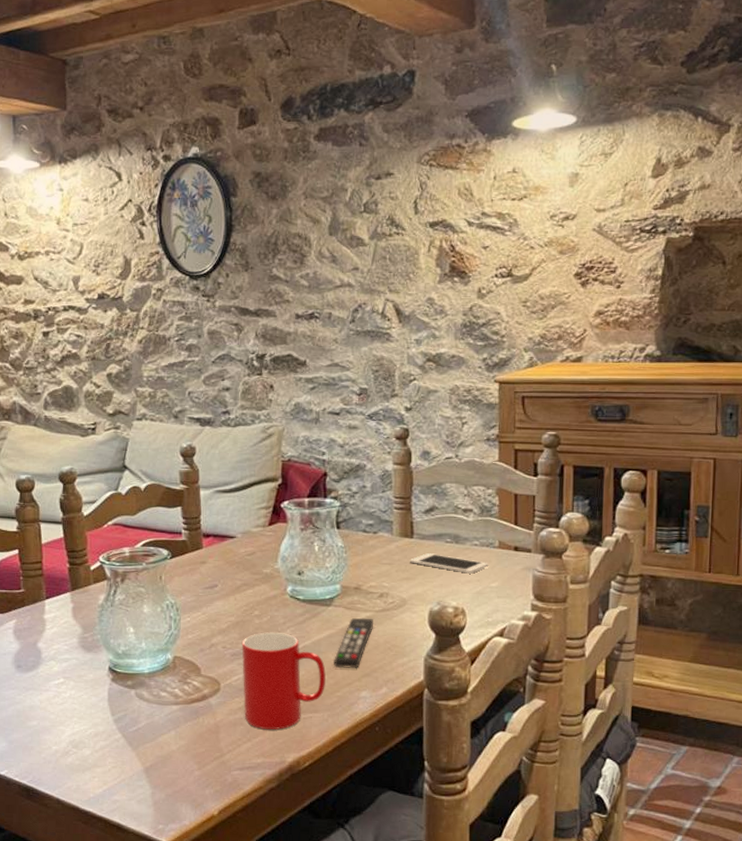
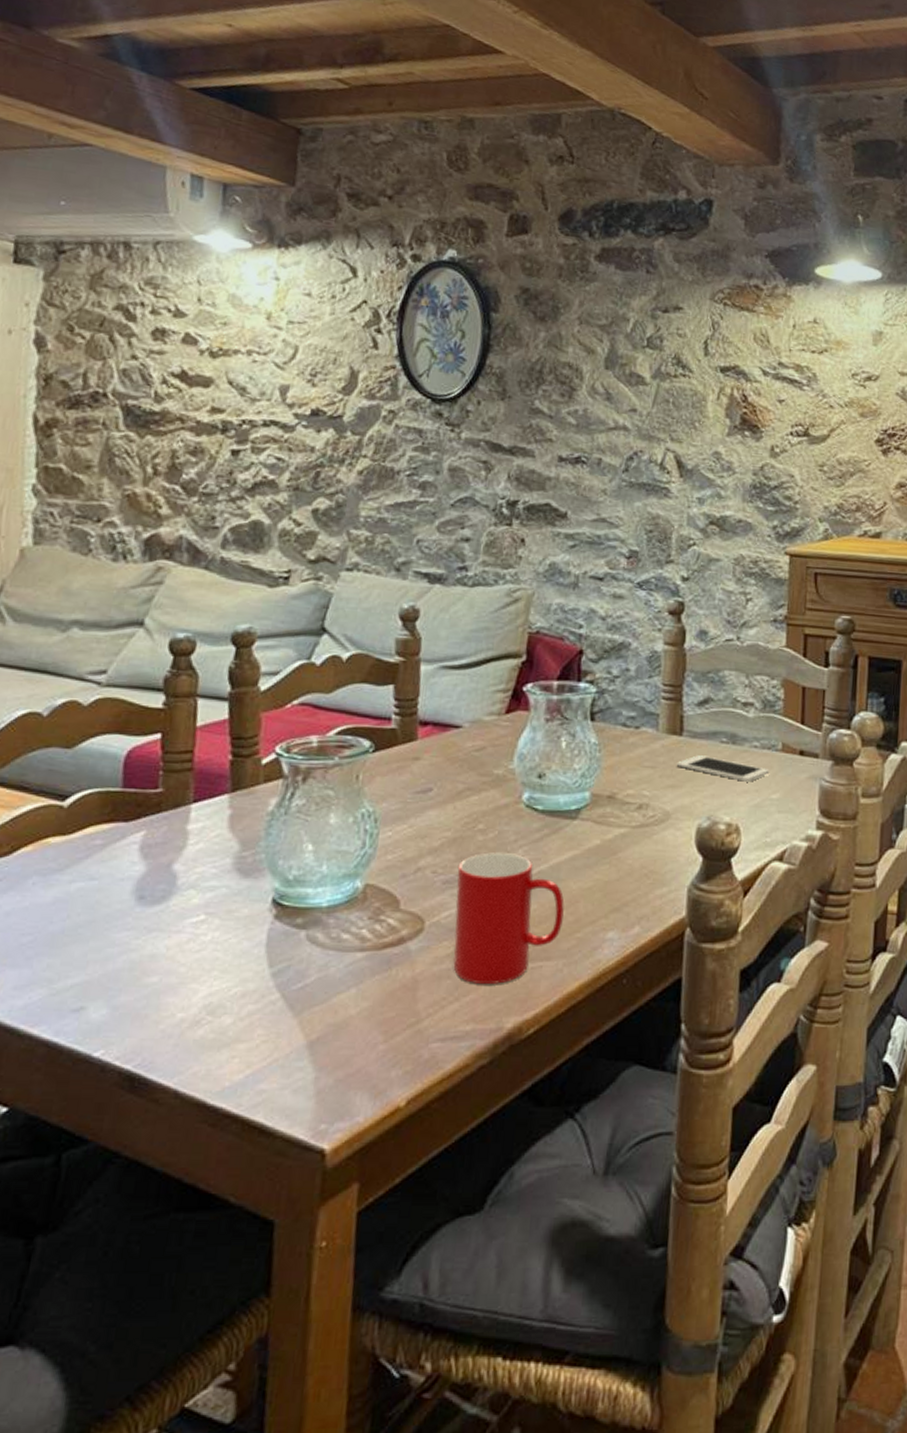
remote control: present [334,617,373,668] -> none [575,834,628,901]

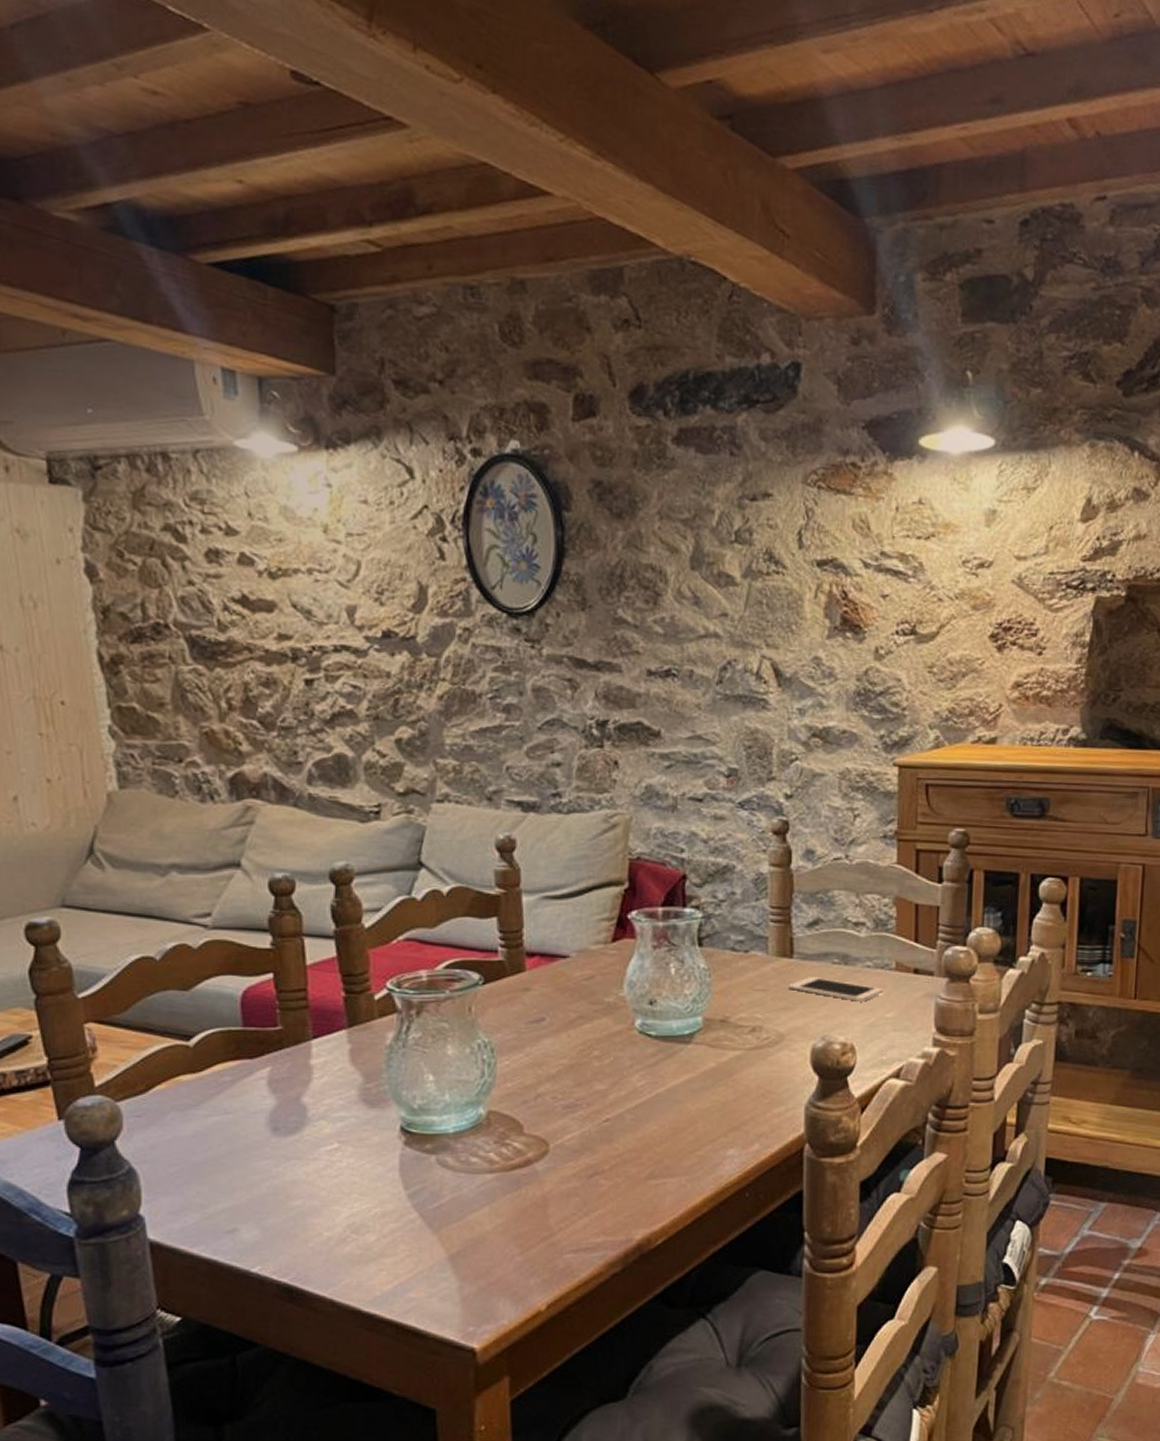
cup: present [453,852,565,985] -> none [576,1078,684,1201]

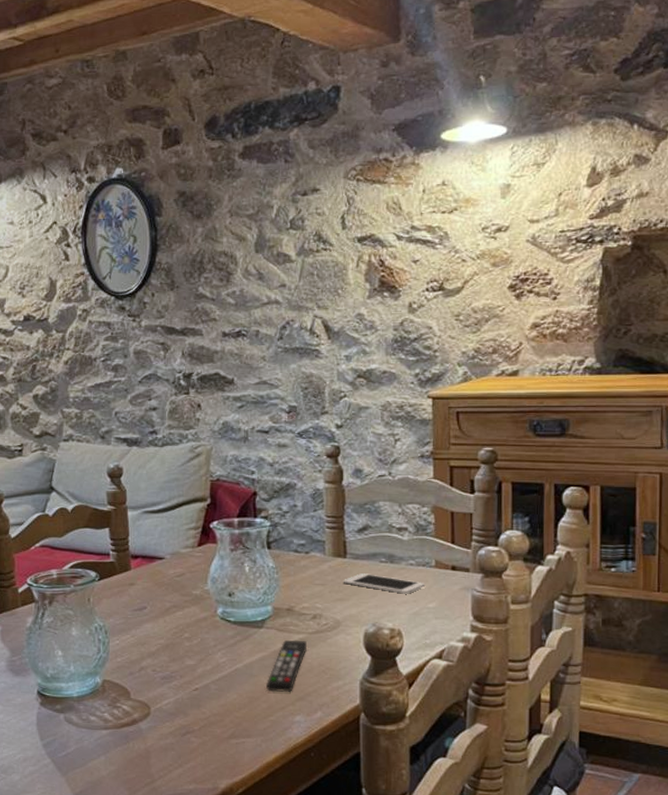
remote control: none [694,1057,743,1121] -> present [266,639,307,692]

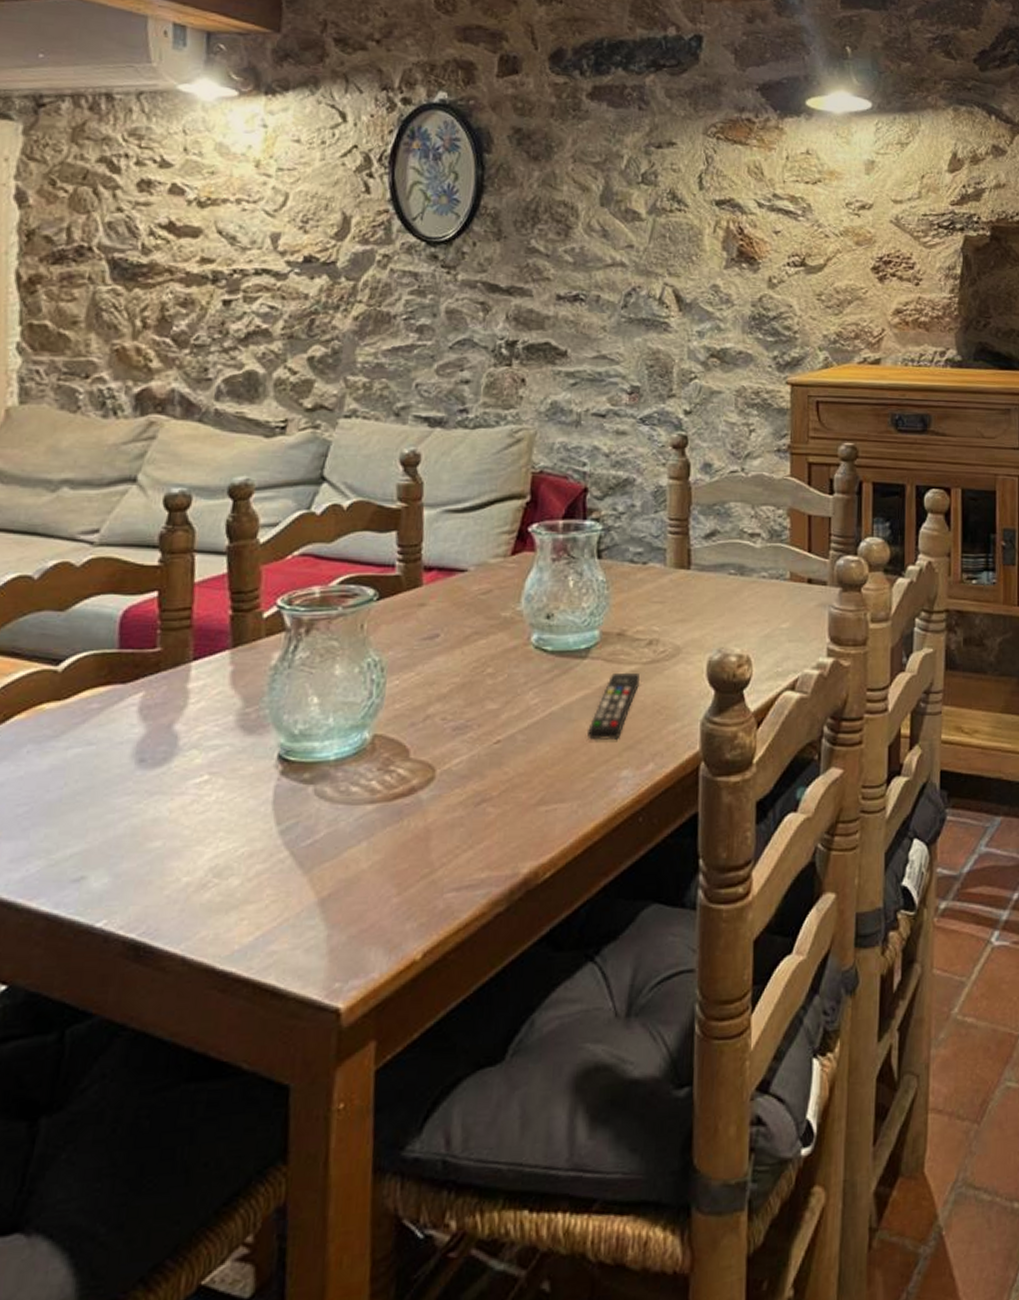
cell phone: present [343,573,425,594] -> none [685,588,778,613]

